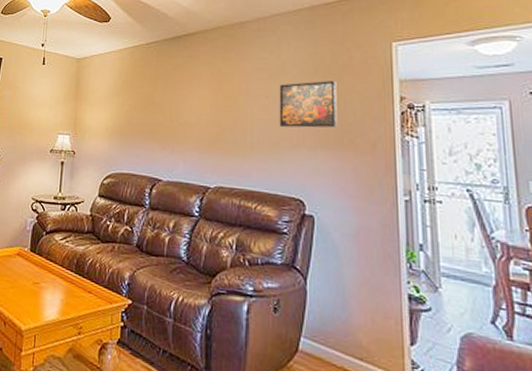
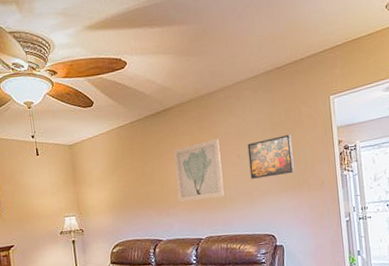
wall art: none [187,73,245,142] -> present [173,138,225,203]

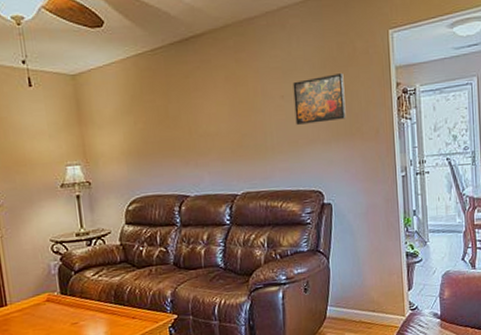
wall art: present [173,138,225,203] -> none [203,74,265,151]

